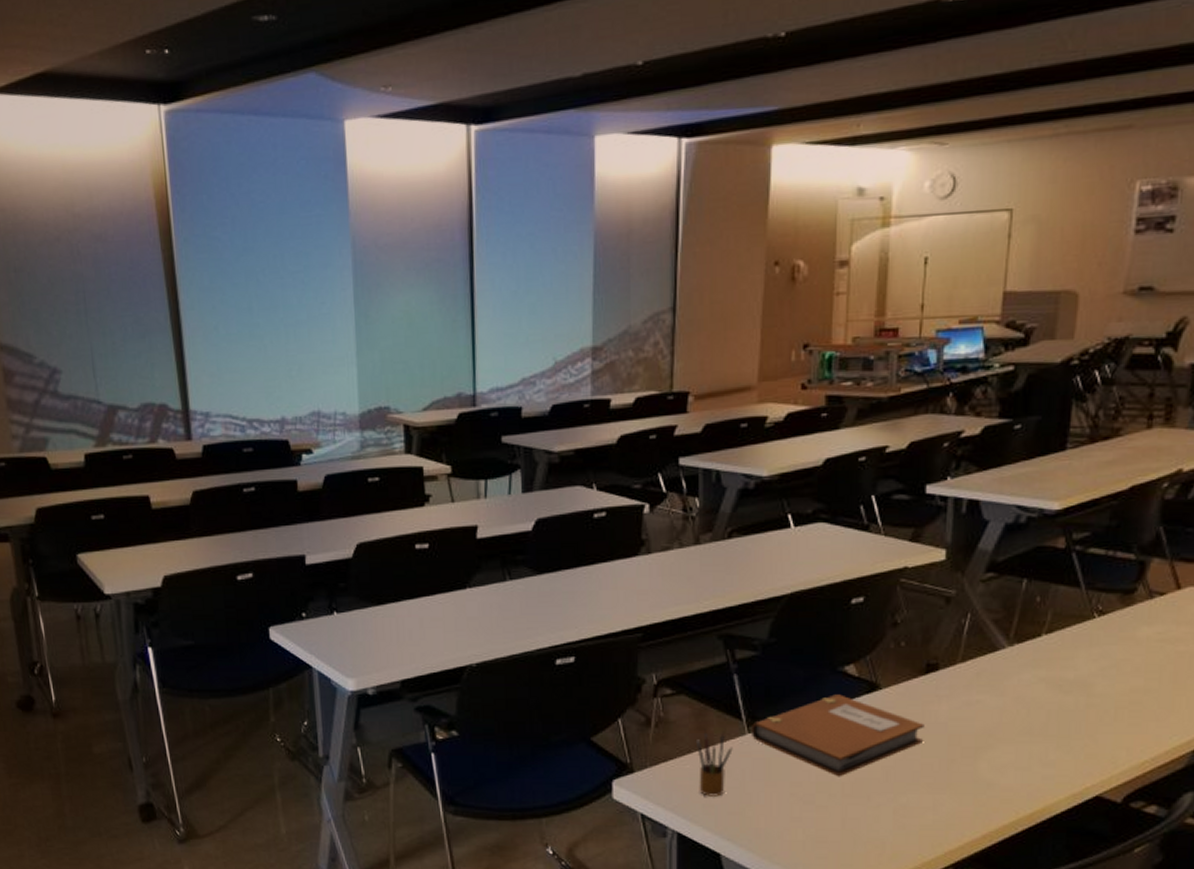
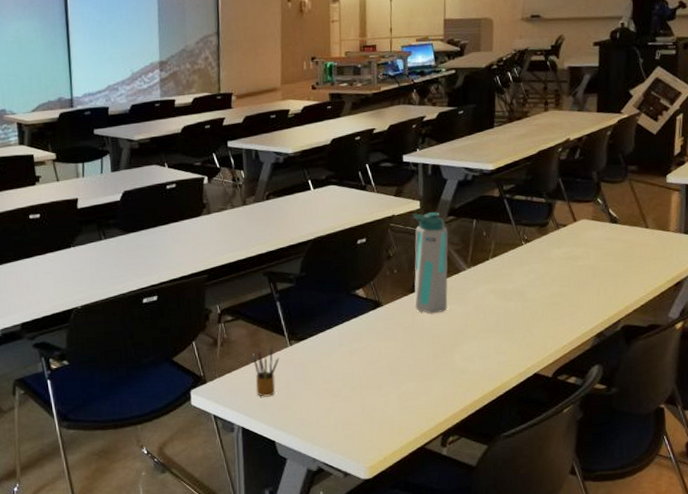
notebook: present [750,694,925,777] -> none [291,312,415,374]
water bottle: none [927,566,984,705] -> present [412,212,448,314]

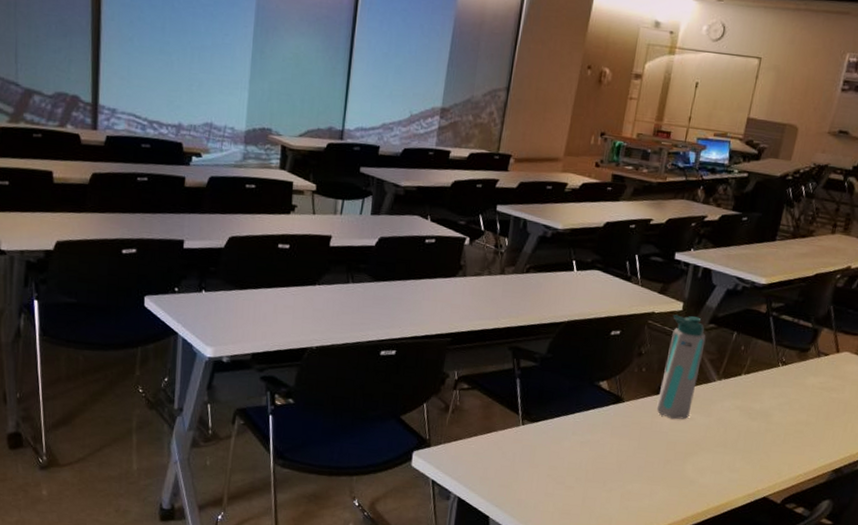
pencil box: present [252,345,280,397] -> none [479,418,509,472]

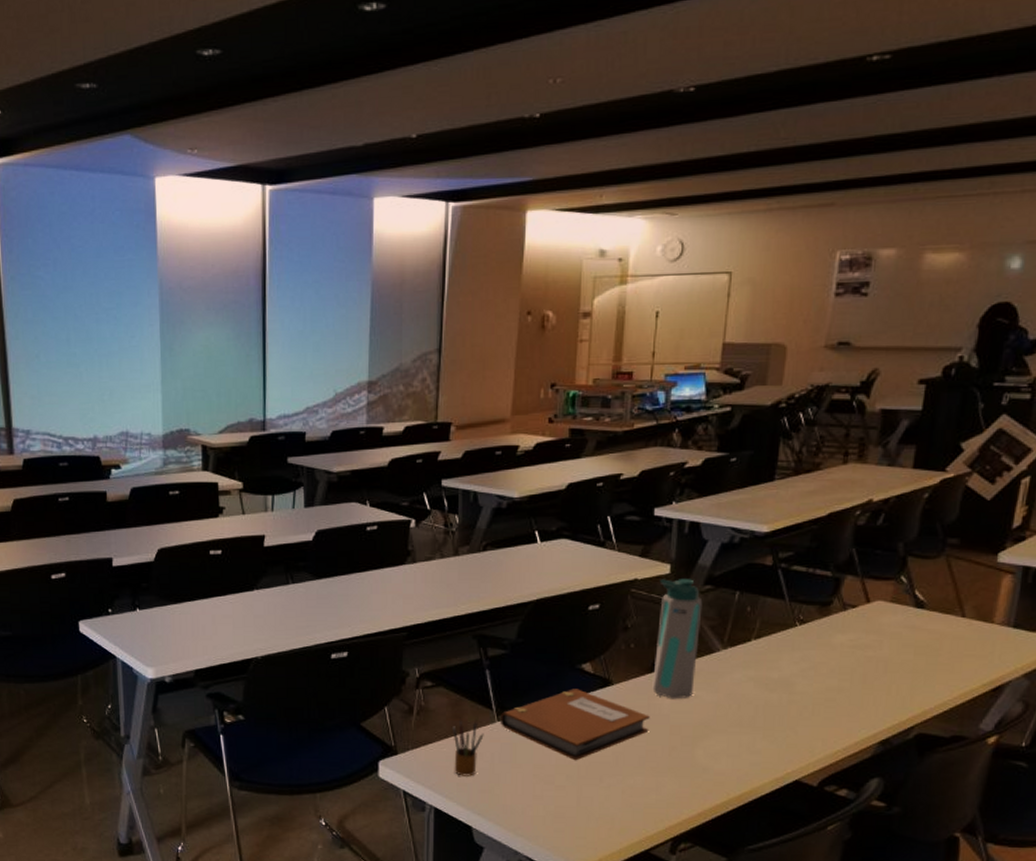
pencil box: none [479,418,509,472] -> present [453,717,484,776]
notebook: none [523,402,652,466] -> present [499,689,650,761]

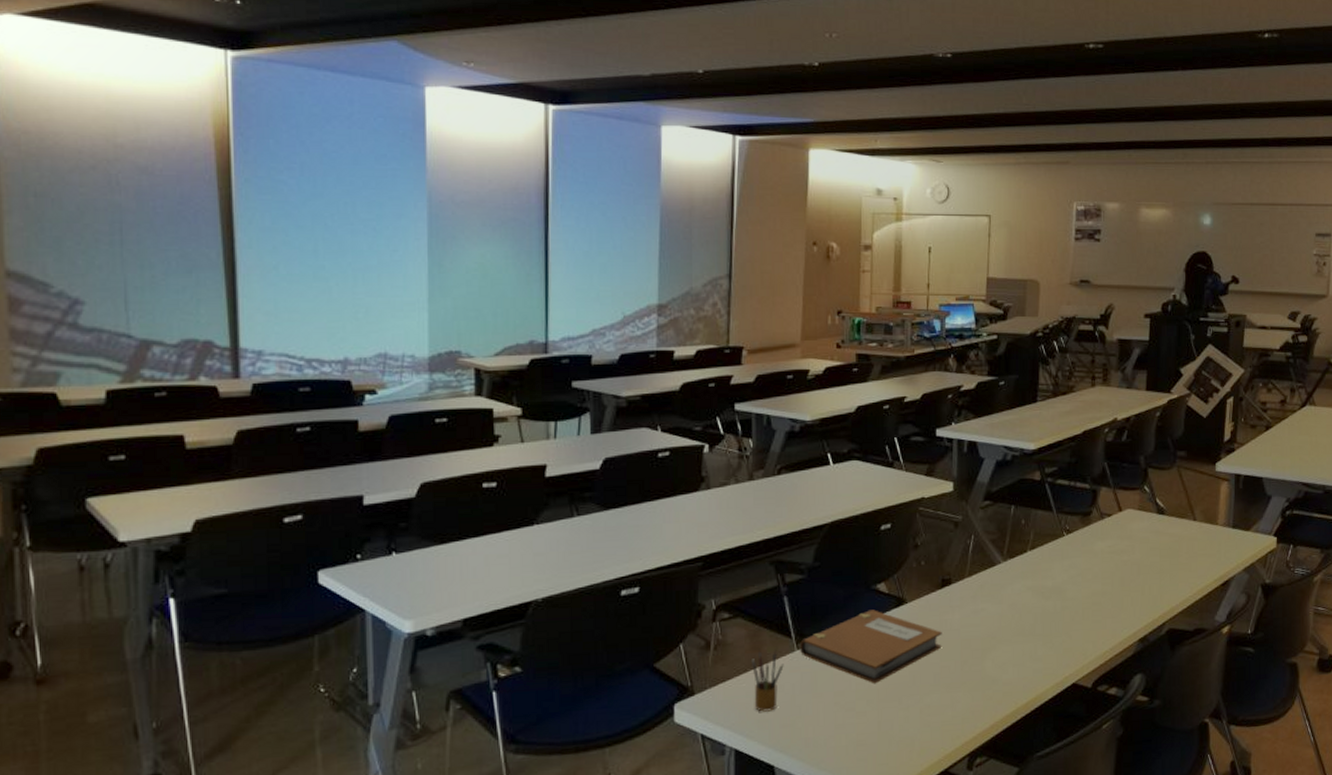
water bottle: present [652,579,703,699] -> none [943,495,983,614]

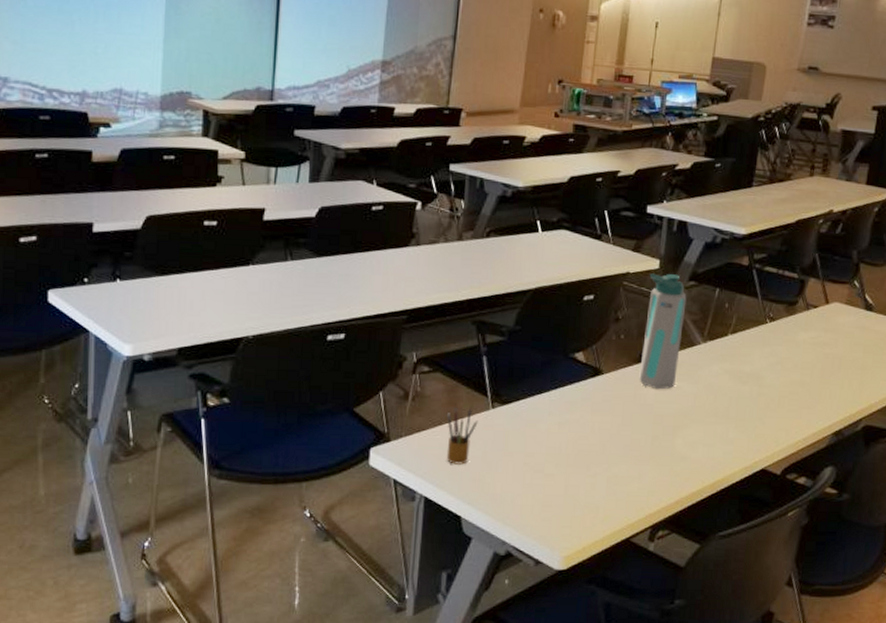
notebook: present [799,610,942,684] -> none [494,377,636,449]
water bottle: none [943,495,983,614] -> present [639,273,687,390]

